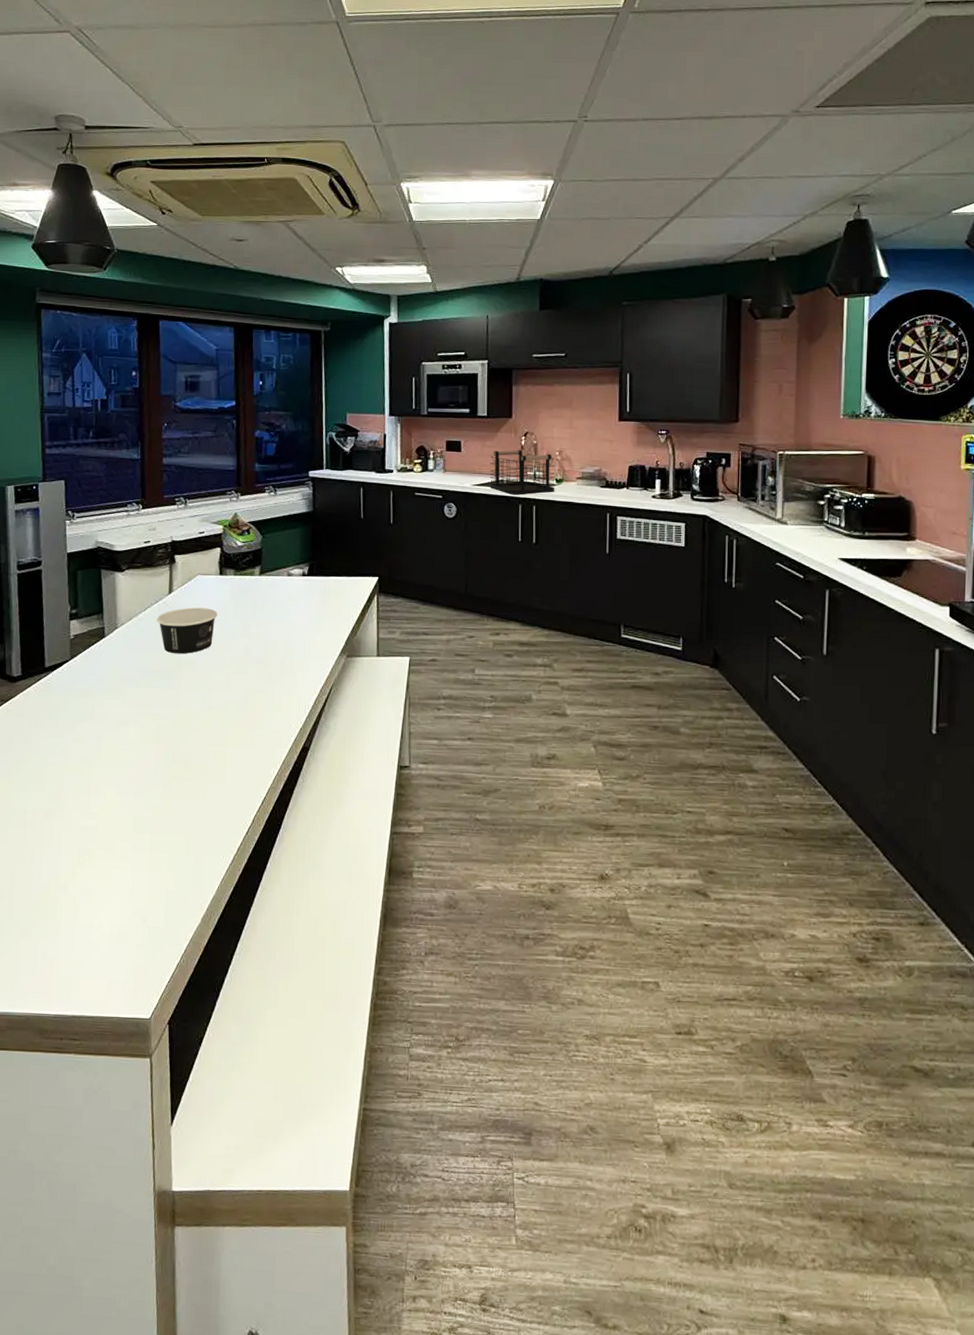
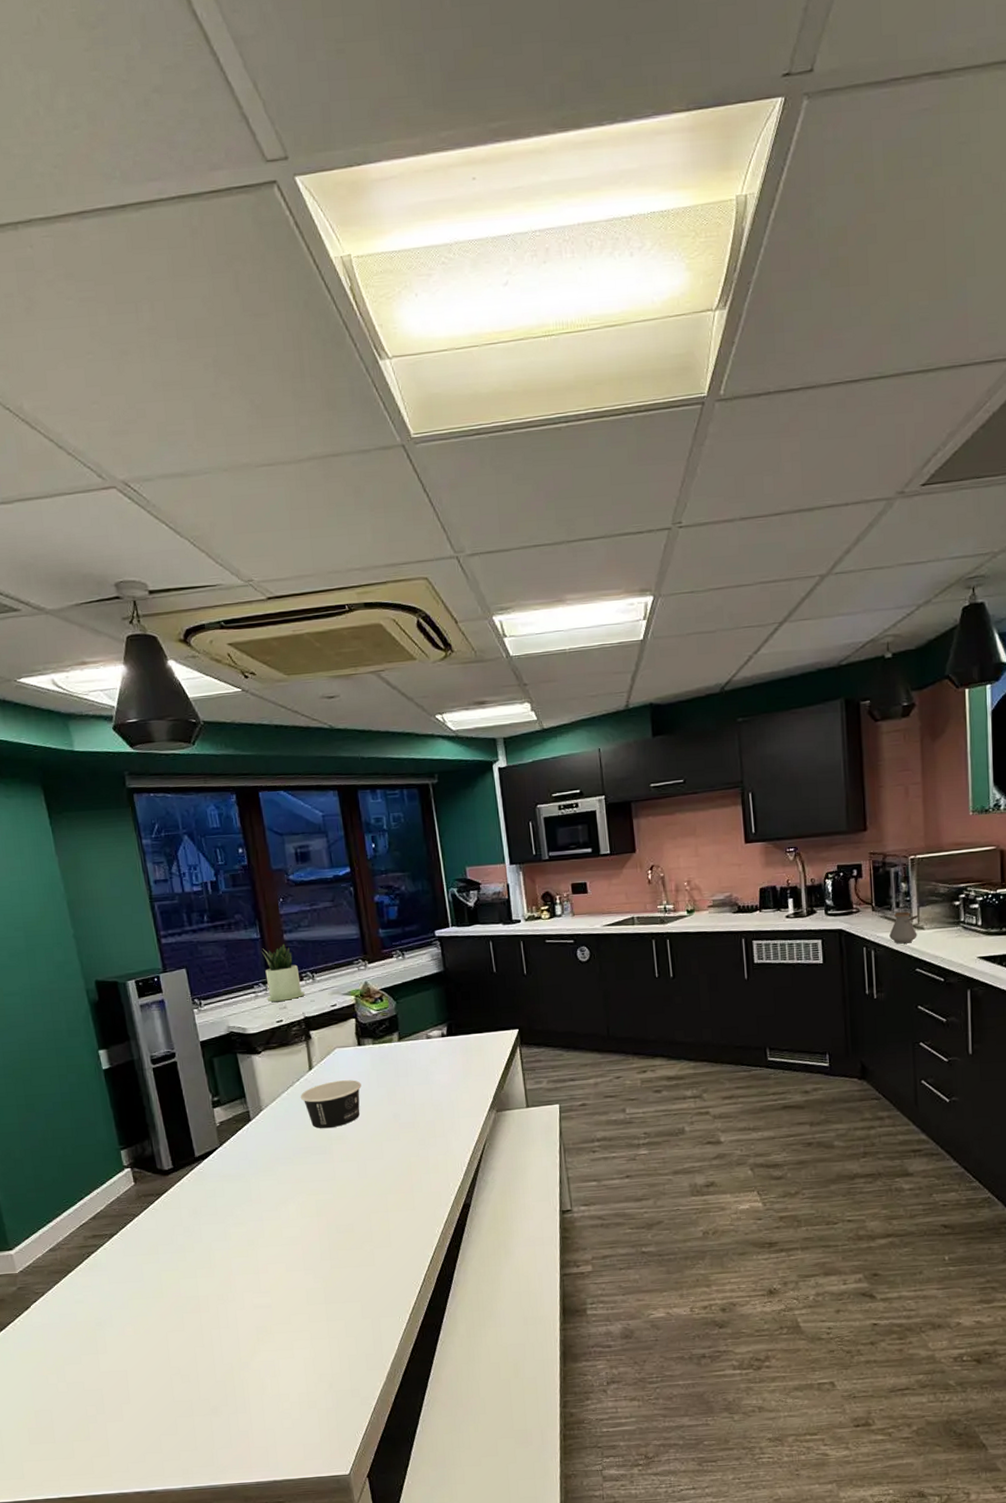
planter: none [138,467,176,523] -> present [261,943,305,1003]
dish rack: present [490,450,555,495] -> none [618,884,687,931]
coffee pot: none [753,504,785,537] -> present [889,911,921,944]

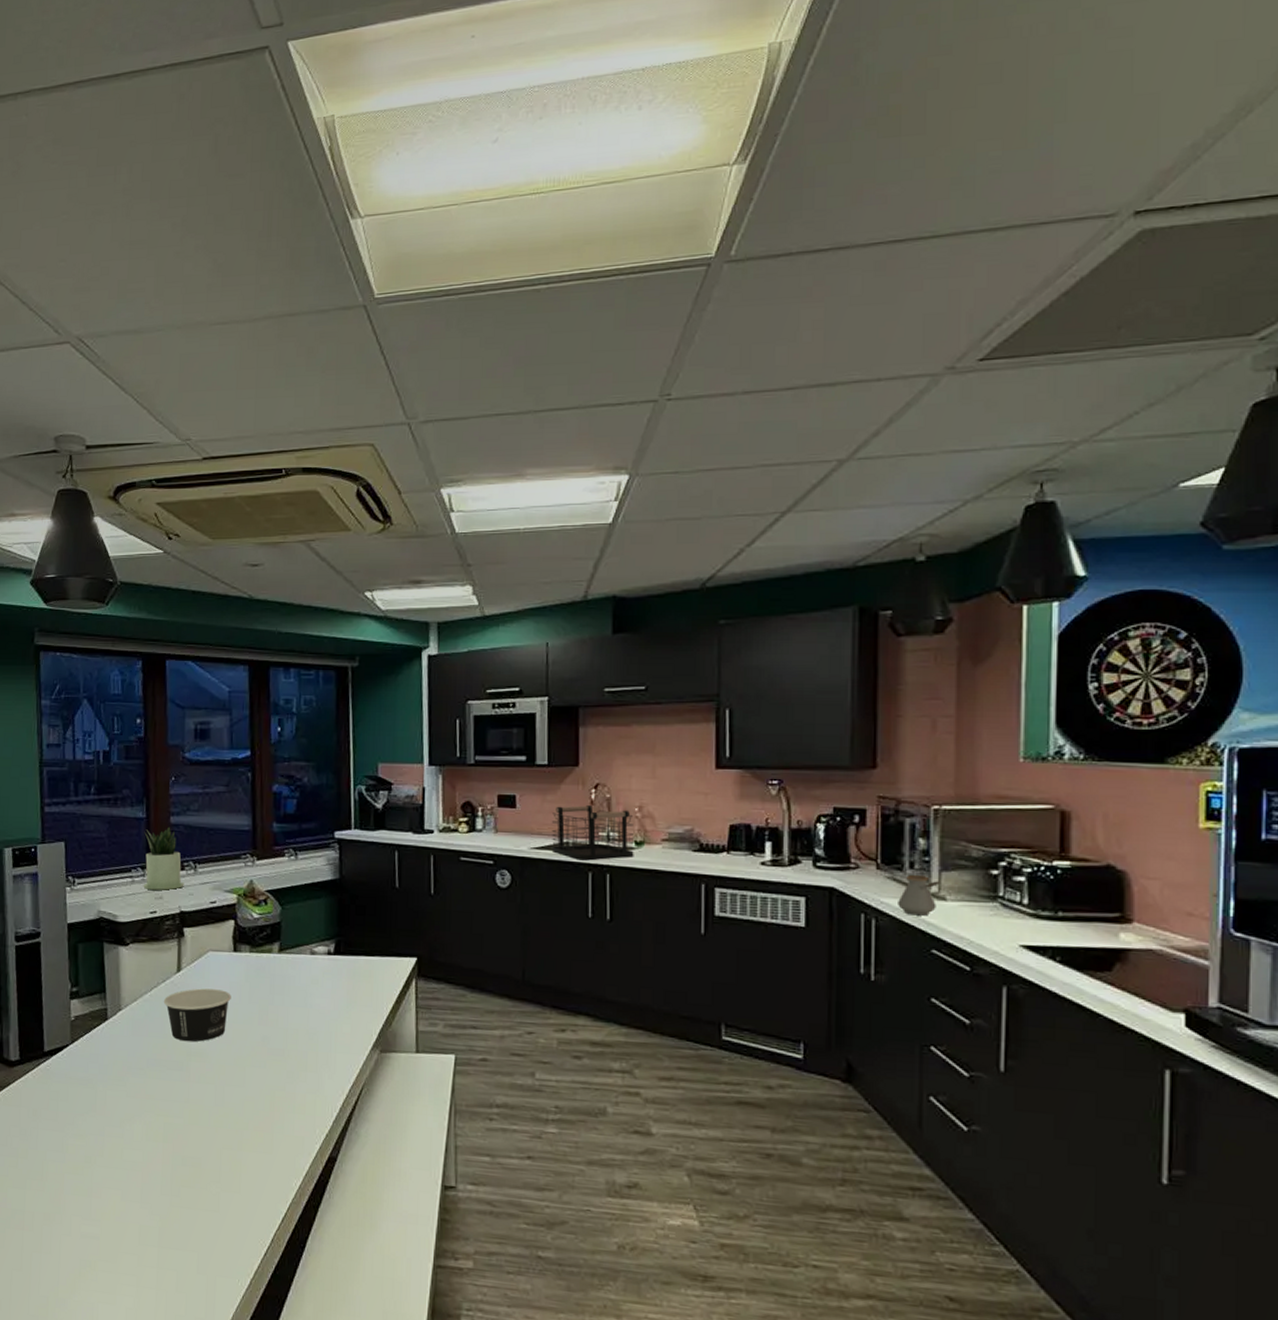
dish rack: none [618,884,687,931] -> present [552,805,634,861]

